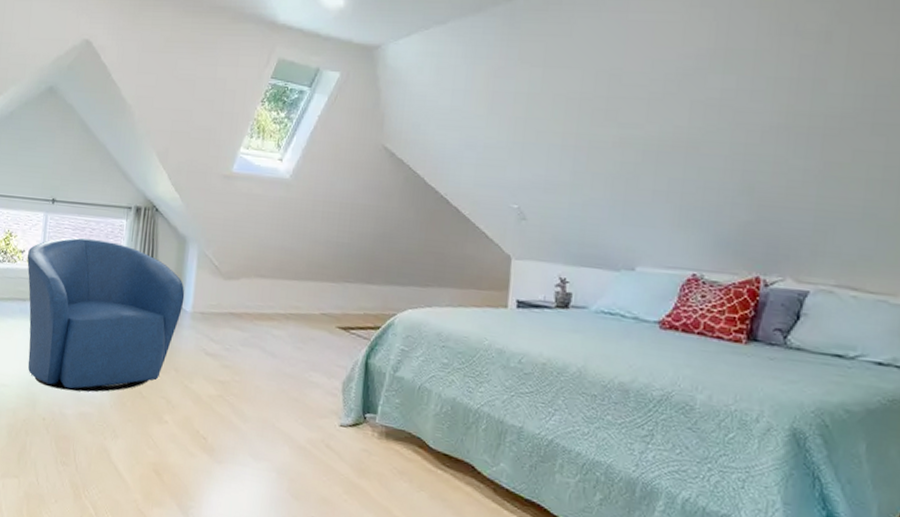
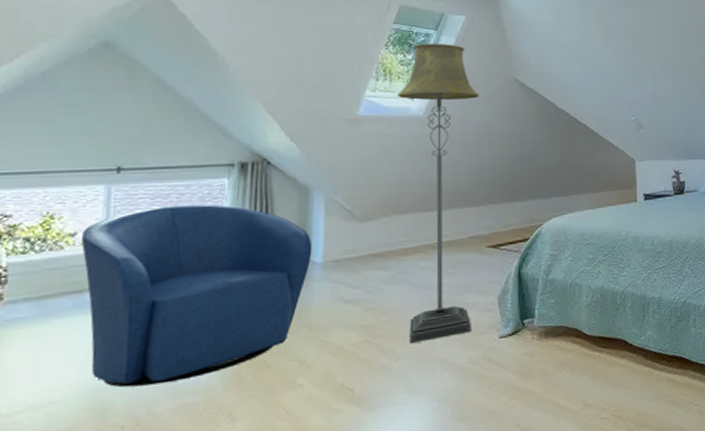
floor lamp: none [257,101,346,413] -> present [398,44,479,344]

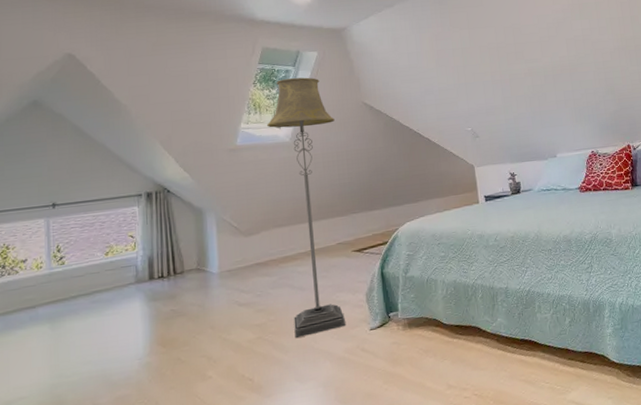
armchair: present [80,204,313,388] -> none [30,229,210,384]

